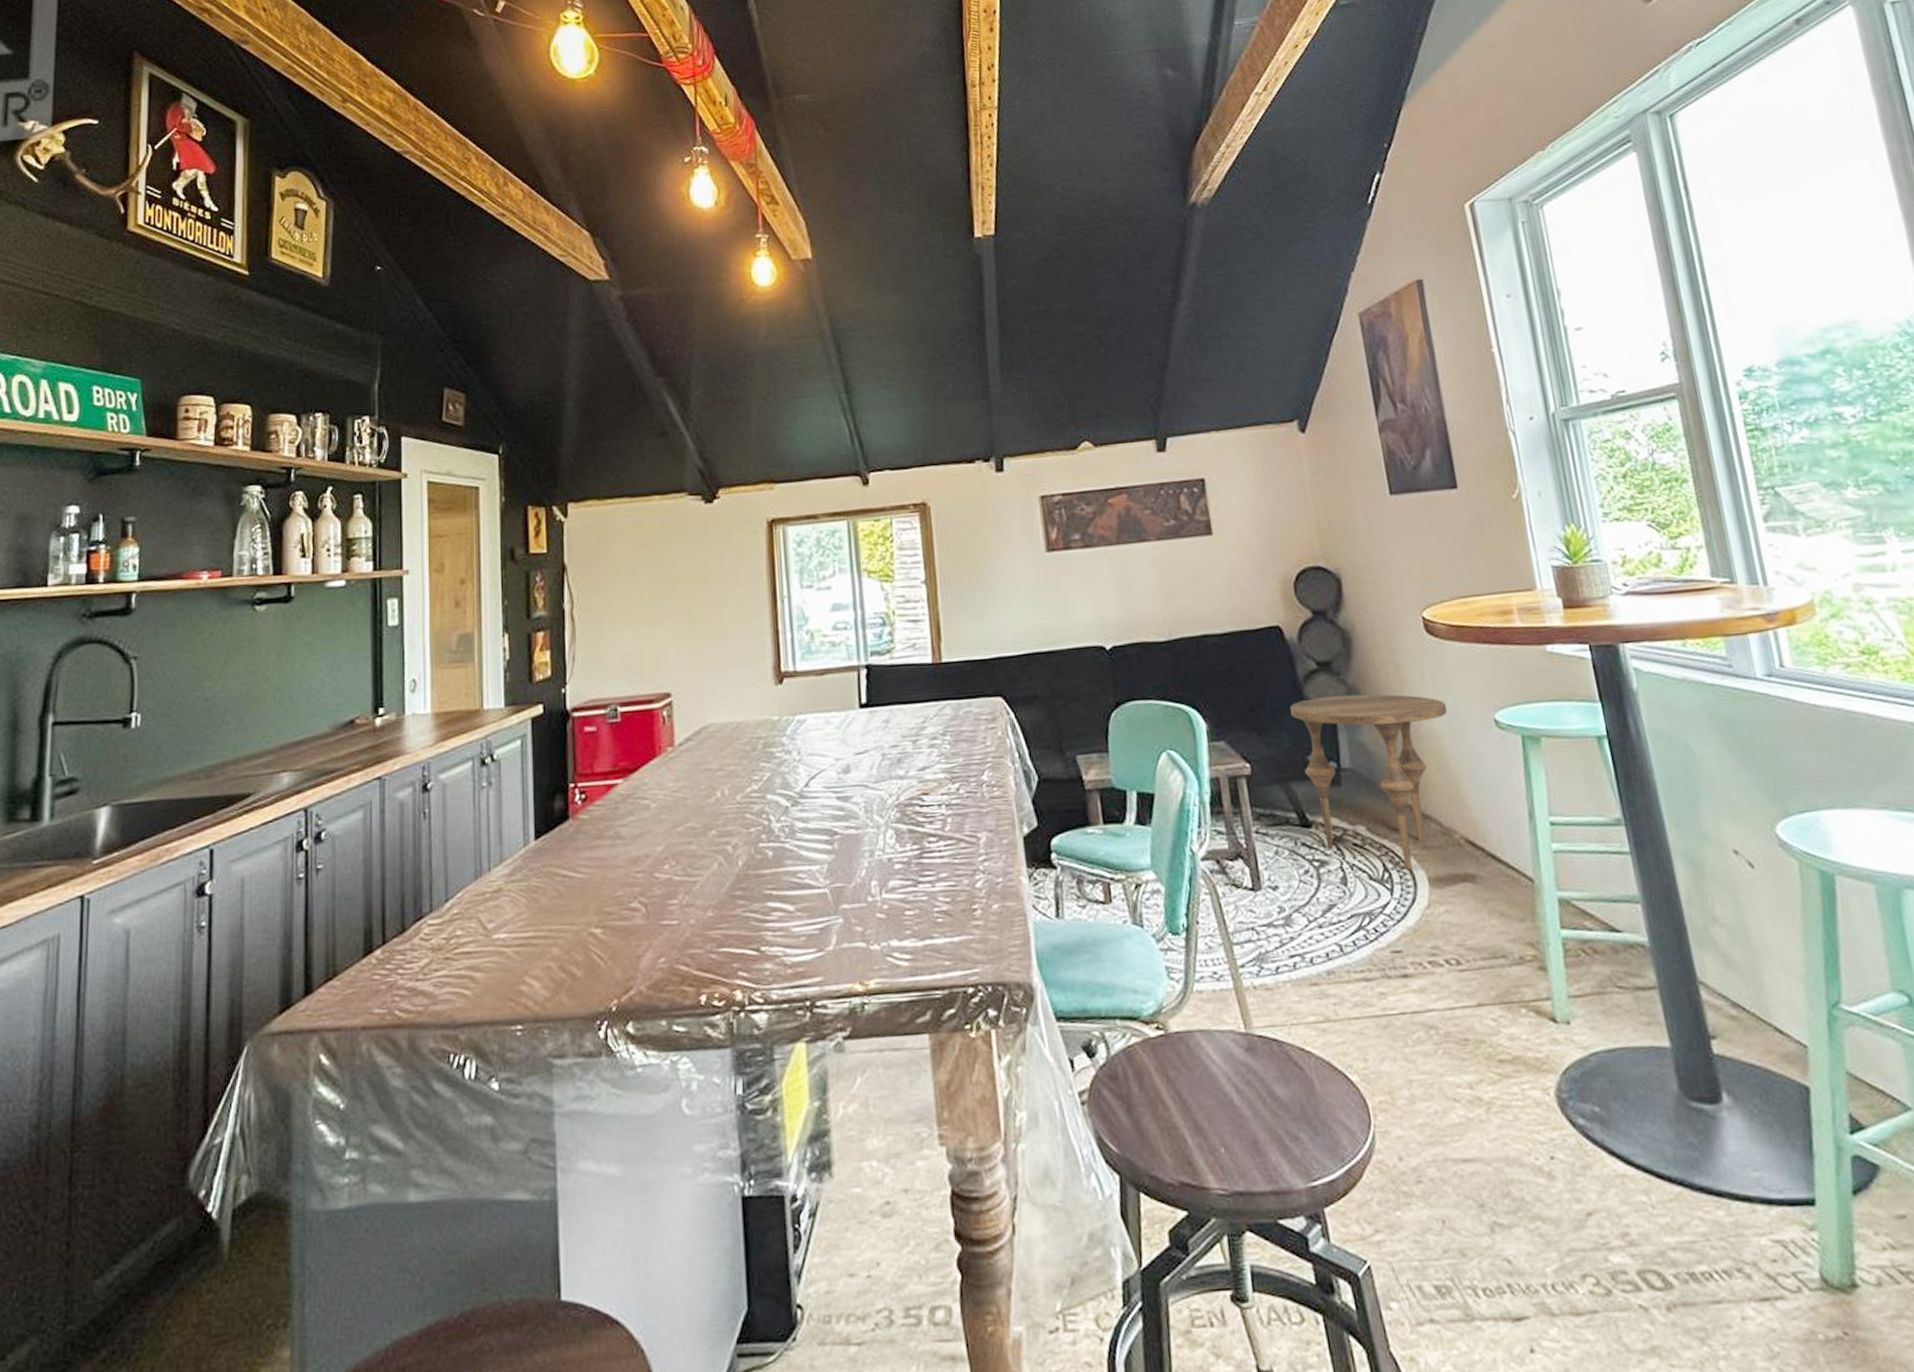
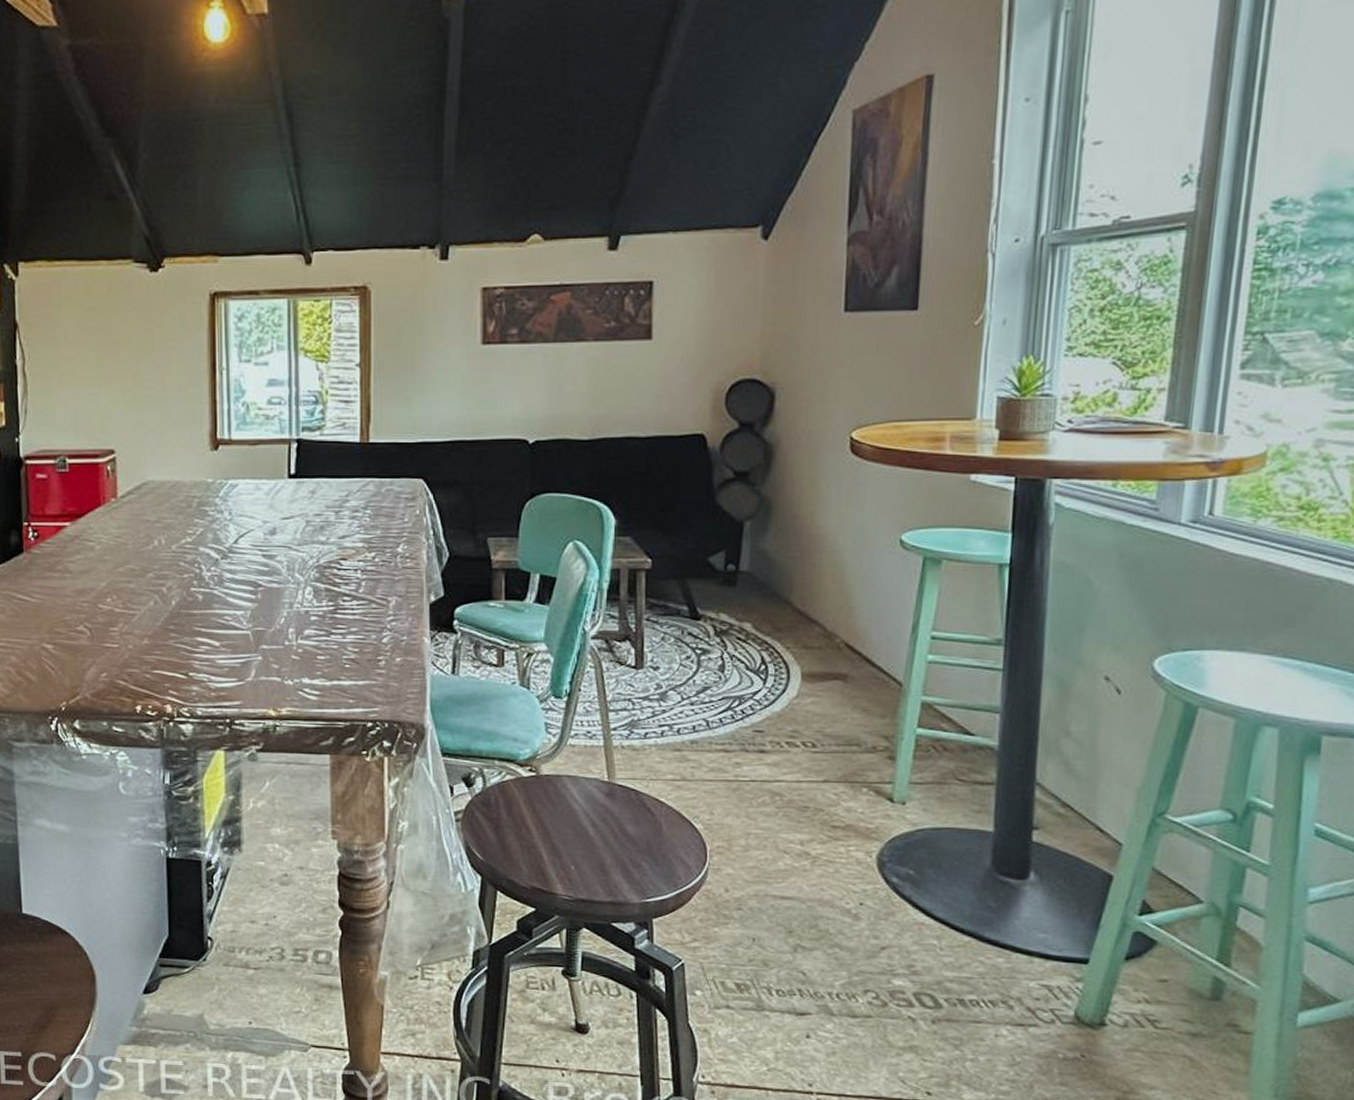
side table: present [1290,694,1448,869] -> none [700,505,856,664]

